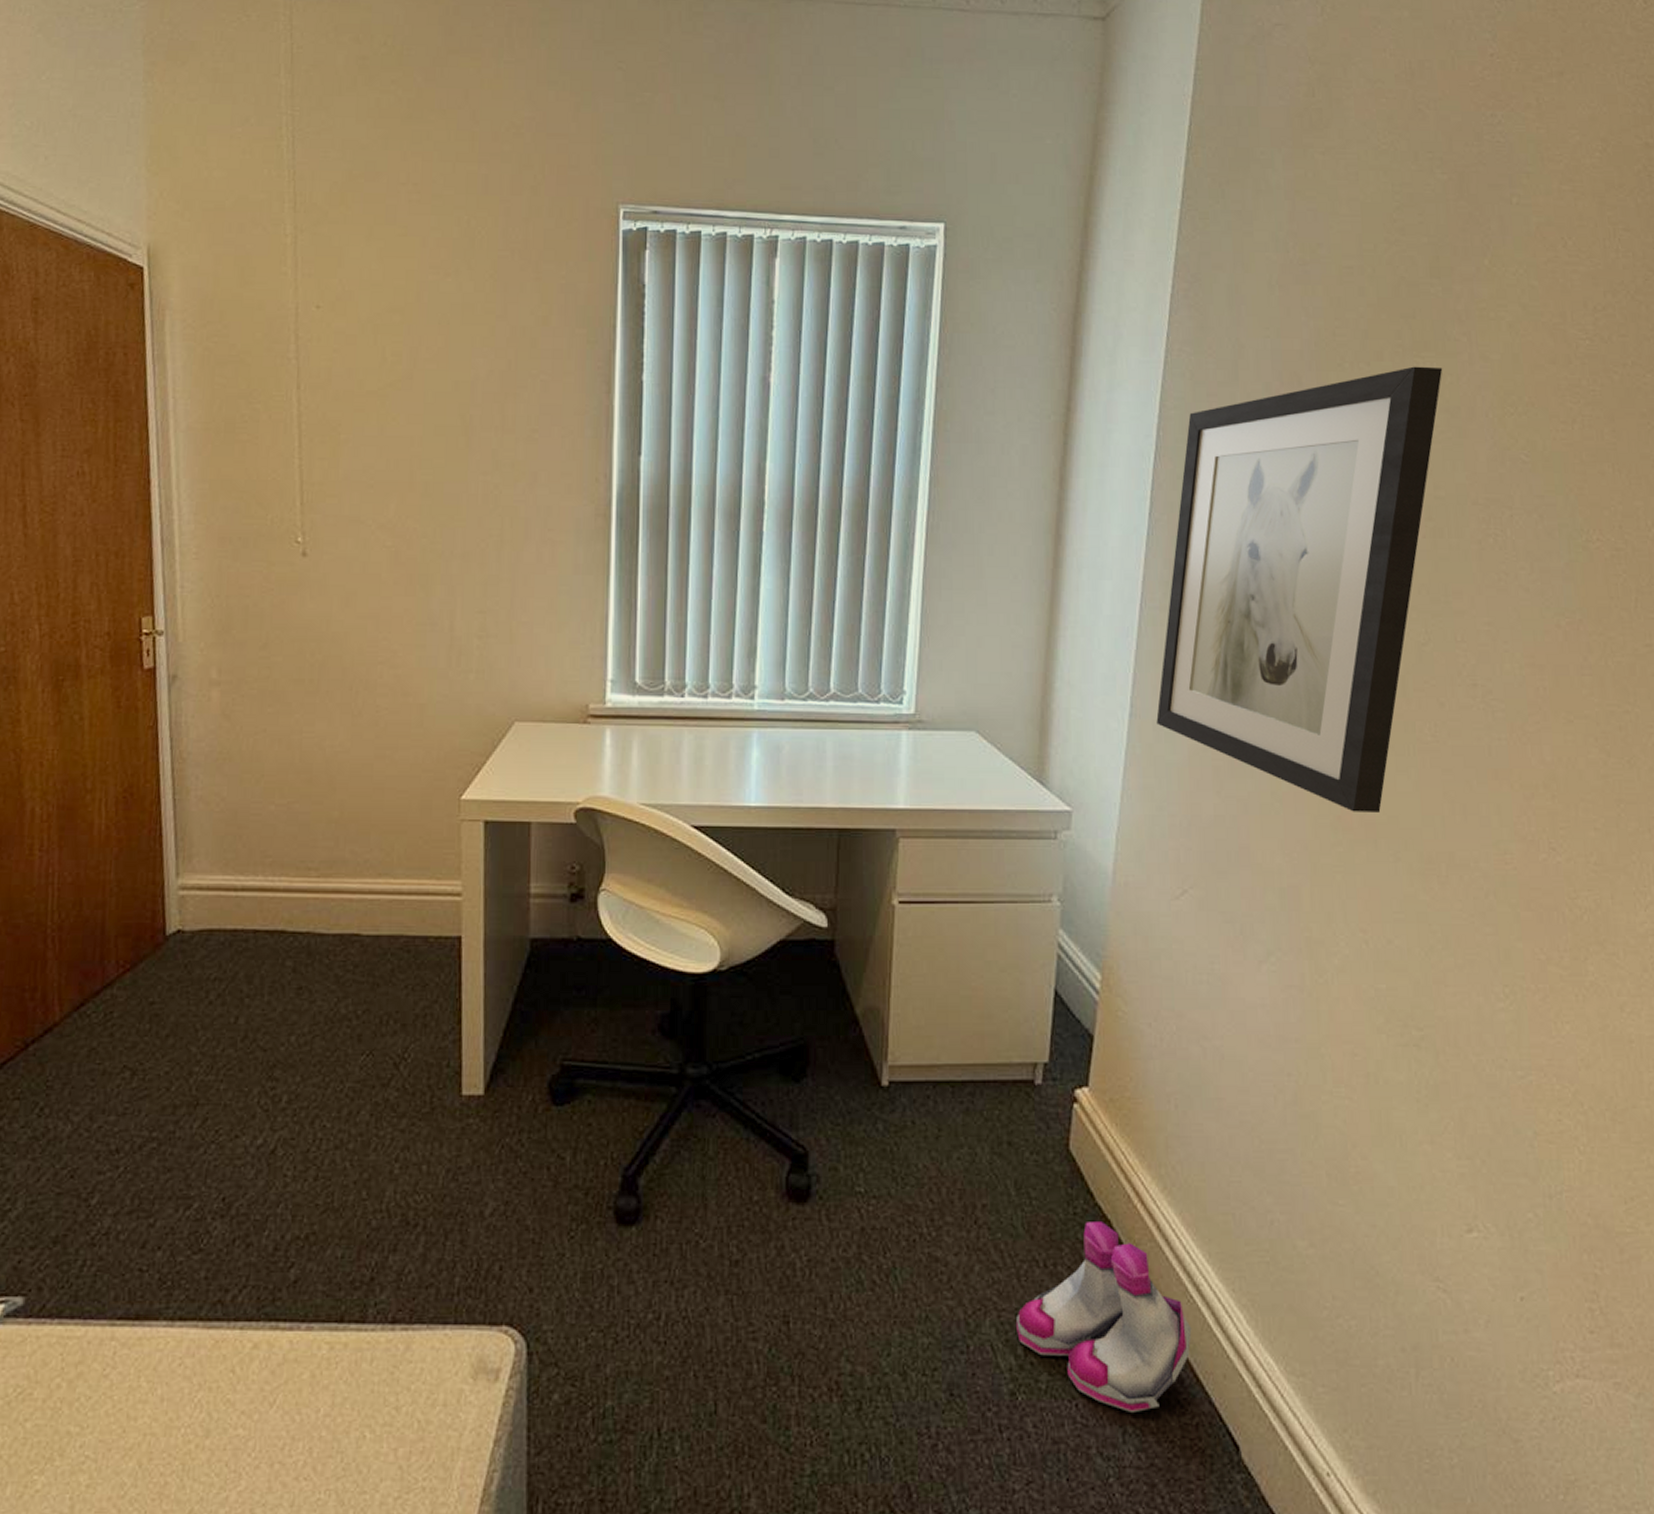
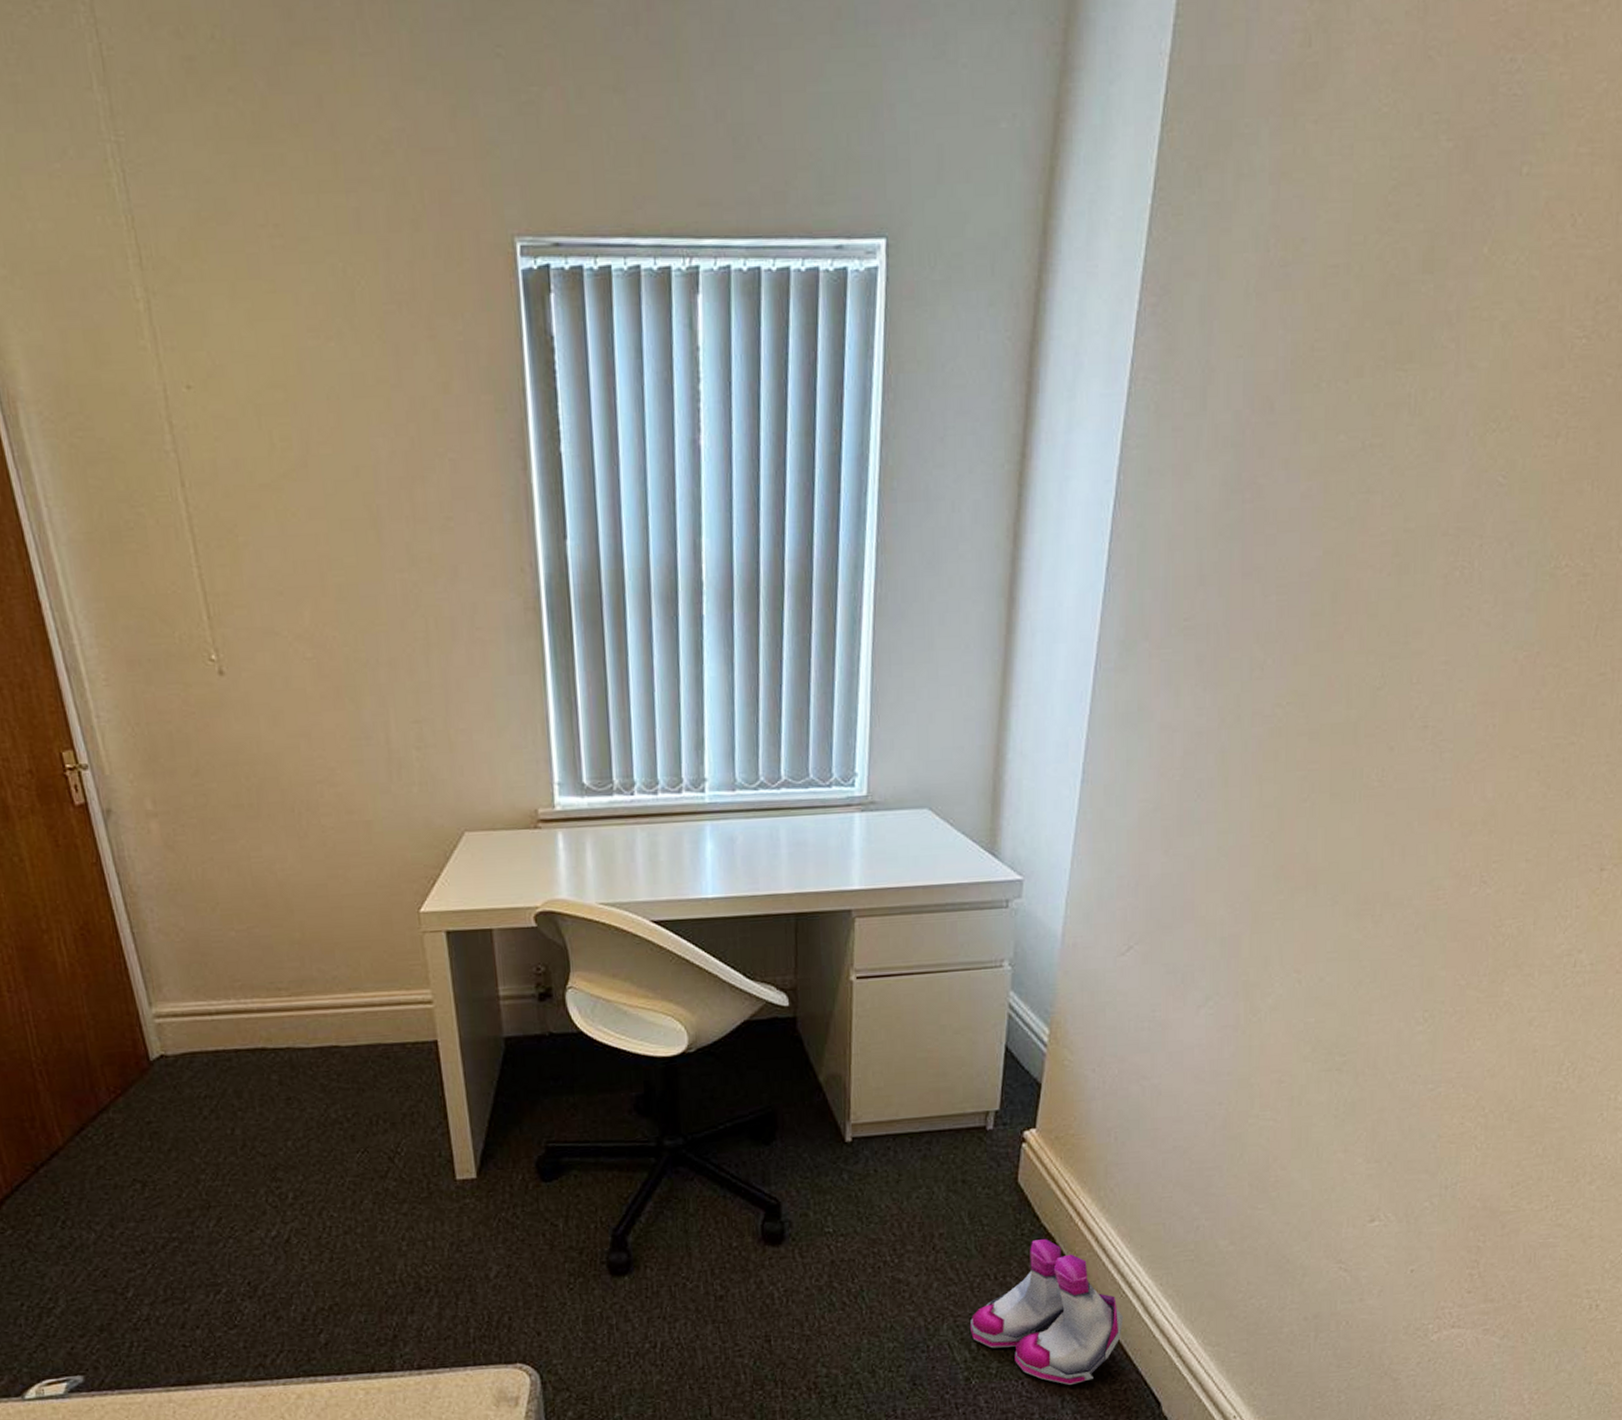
wall art: present [1156,366,1443,812] -> none [1108,380,1426,861]

